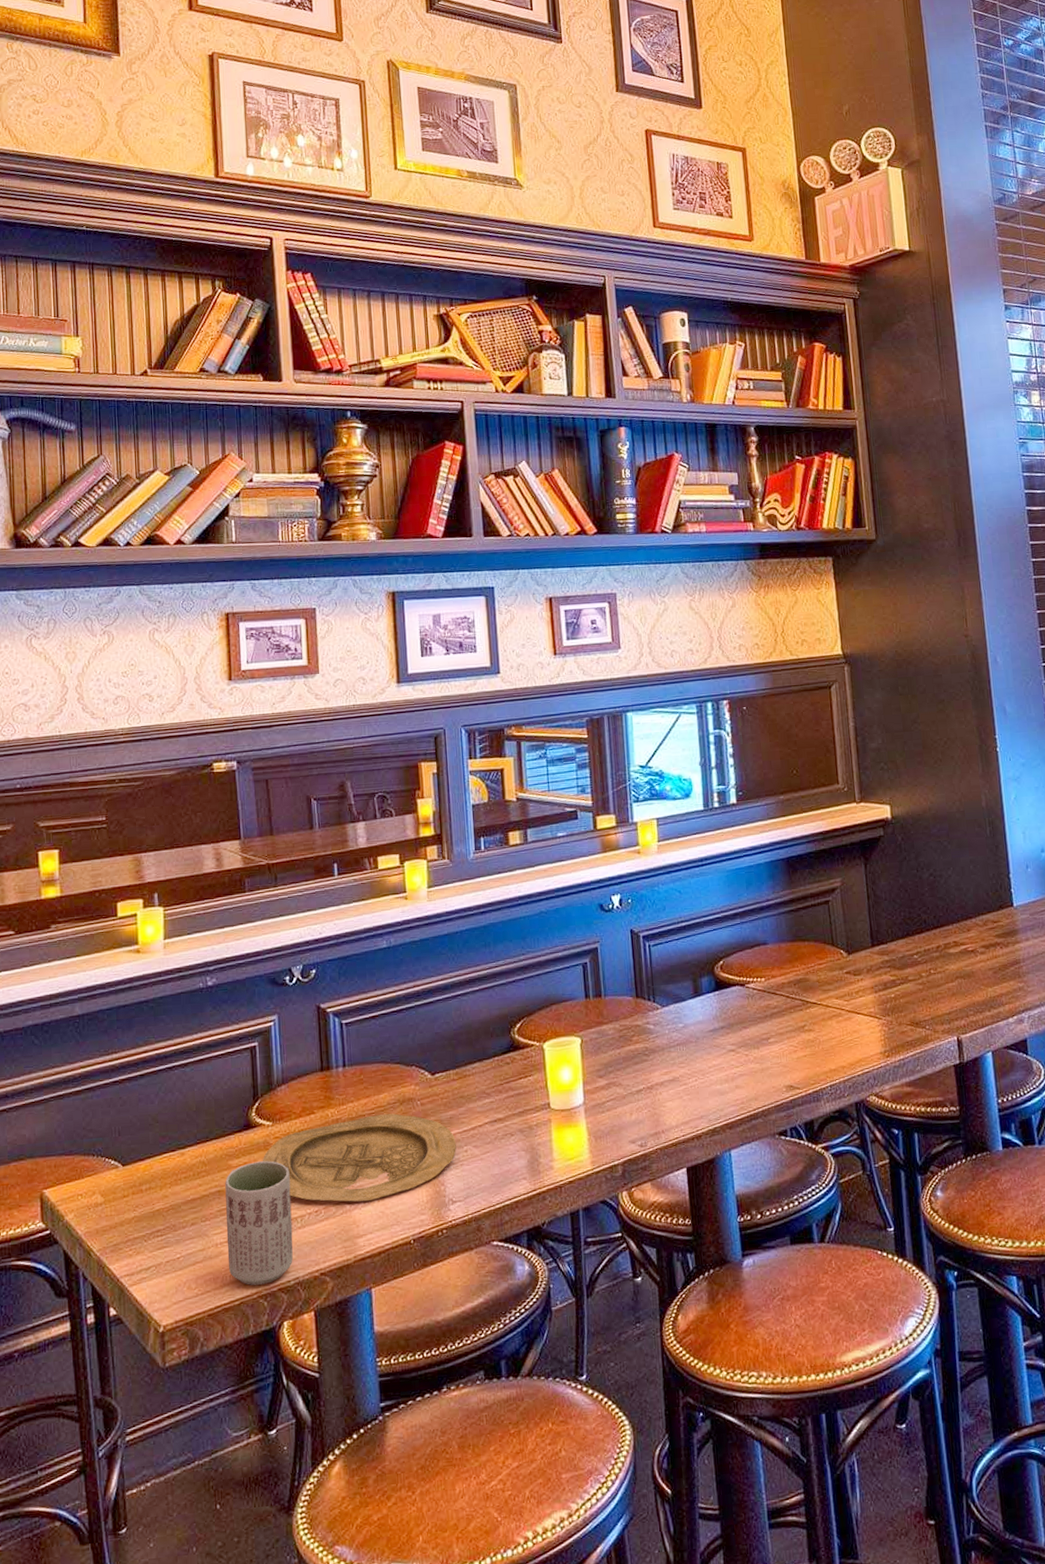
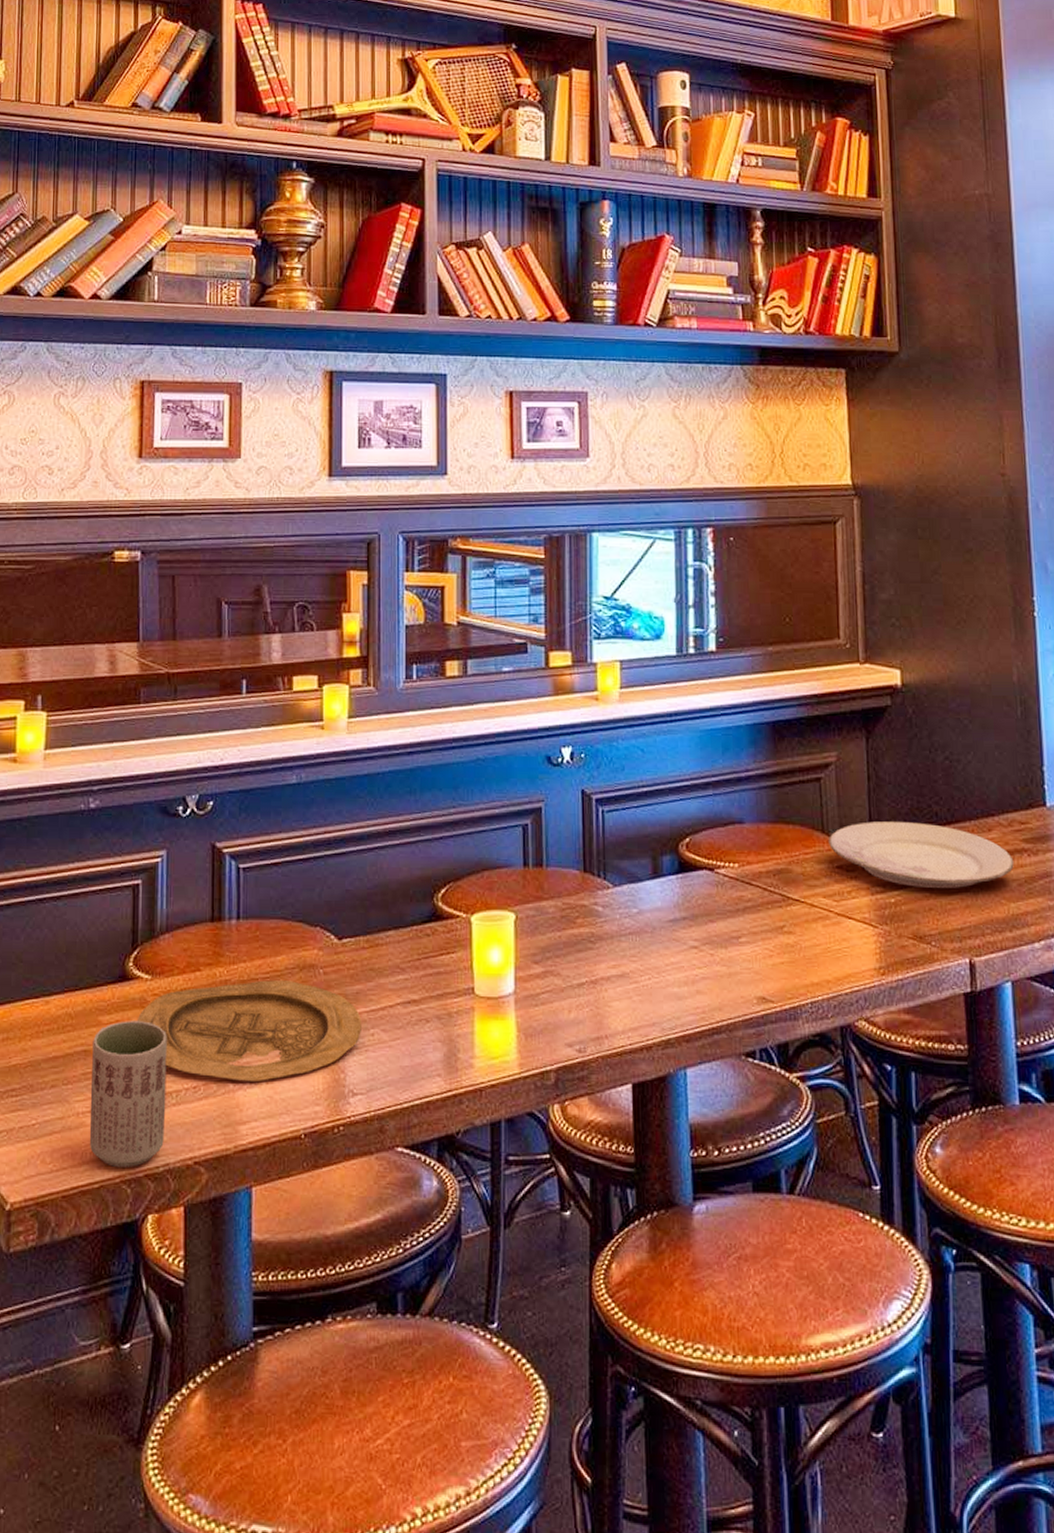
plate: none [837,929,990,983] -> present [827,821,1014,888]

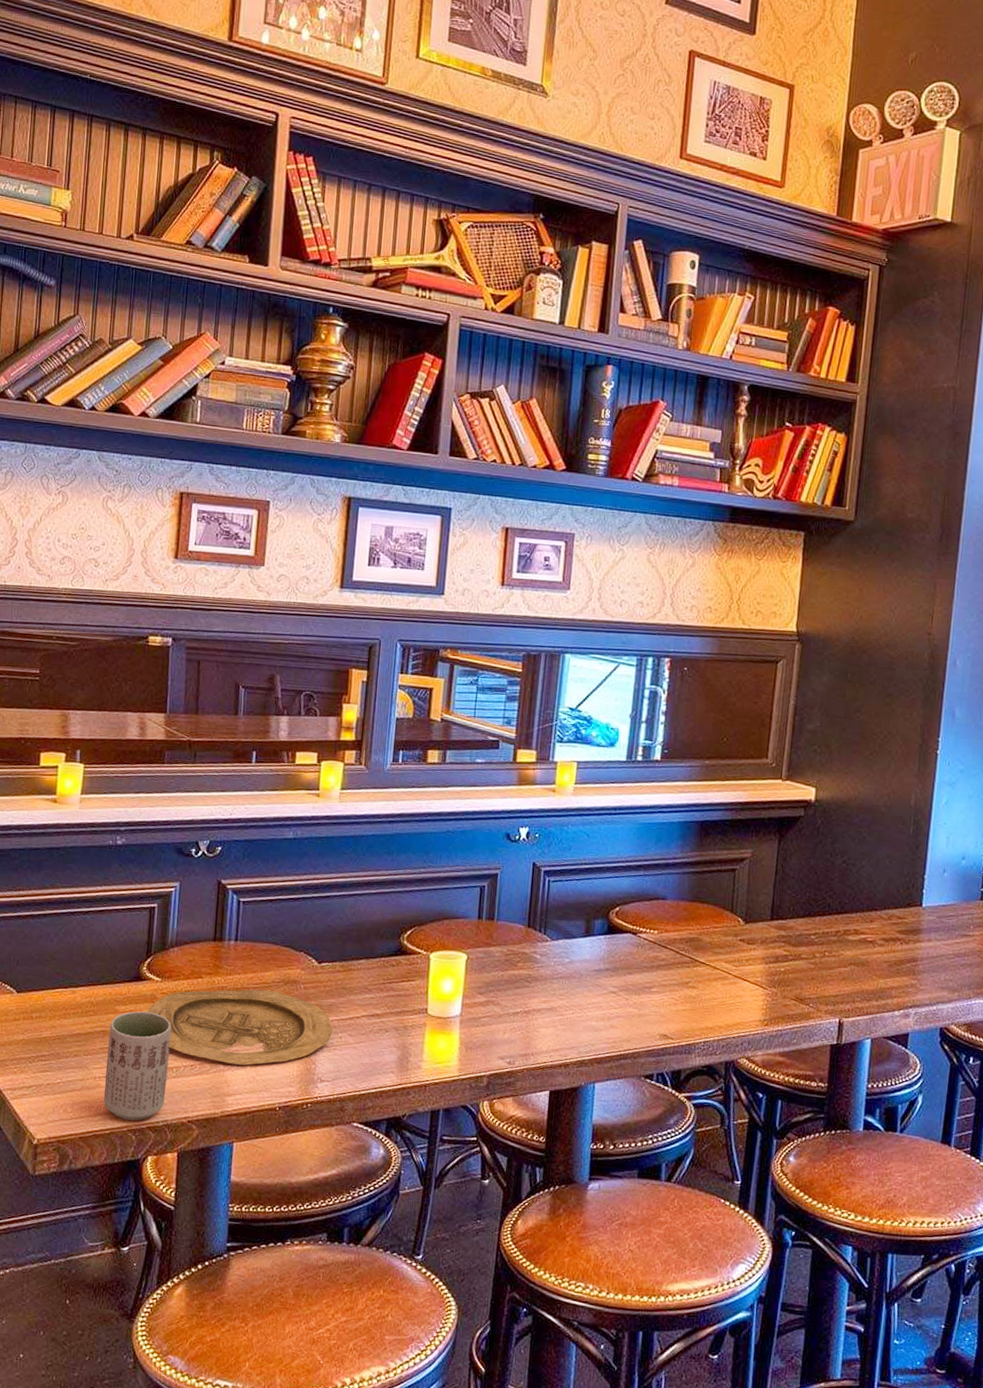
plate: present [827,821,1014,888] -> none [735,906,888,964]

